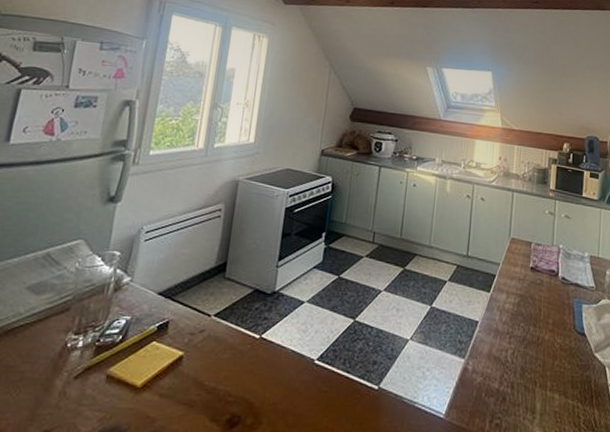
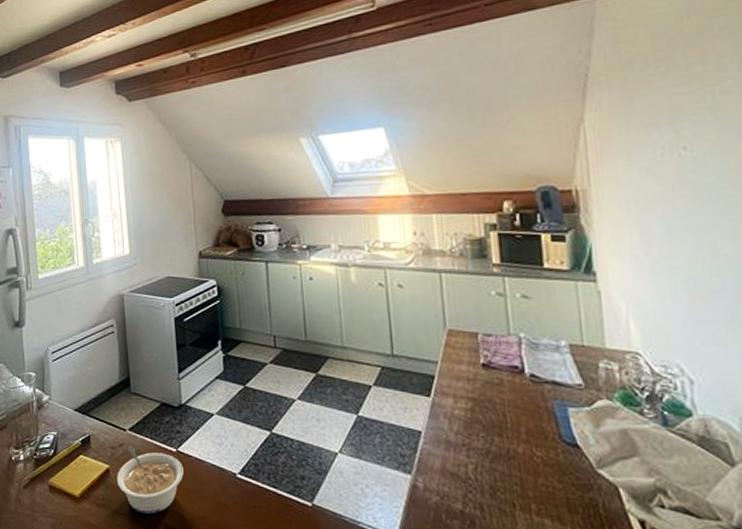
legume: none [188,331,263,402] -> present [116,445,184,514]

